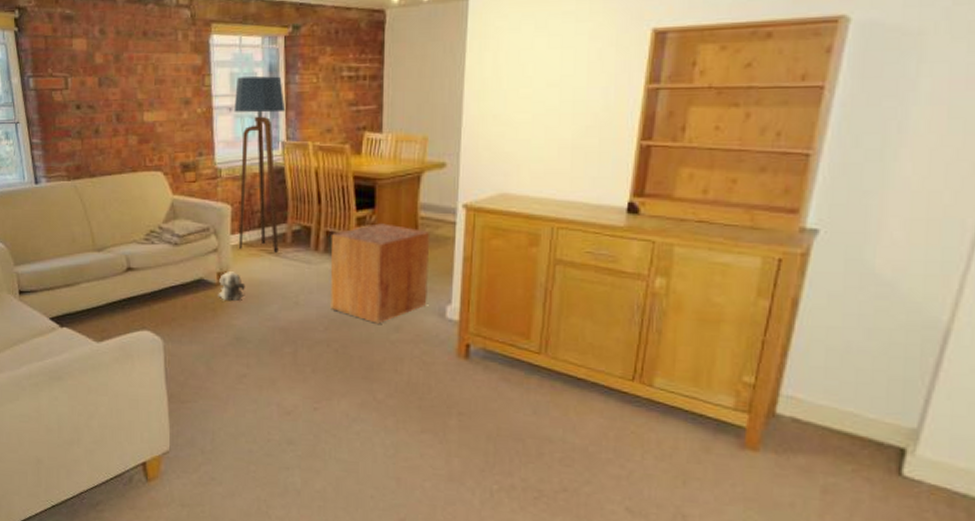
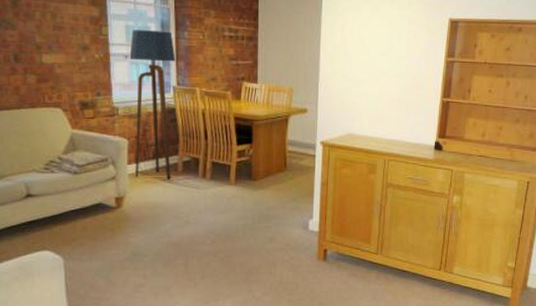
plush toy: present [218,271,245,300] -> none [116,196,142,221]
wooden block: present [330,223,429,324] -> none [216,156,295,236]

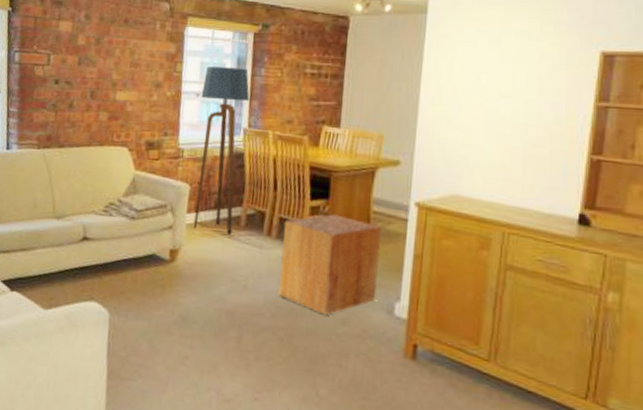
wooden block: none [216,156,295,236] -> present [279,214,381,315]

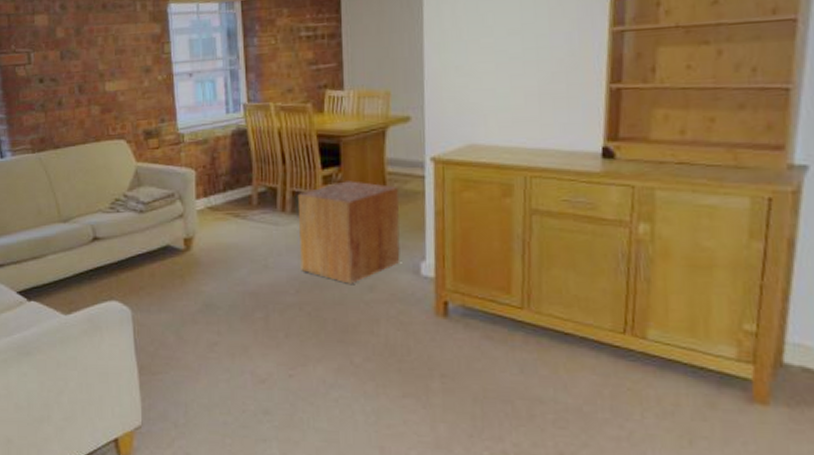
floor lamp: present [194,66,250,235] -> none [194,40,246,215]

